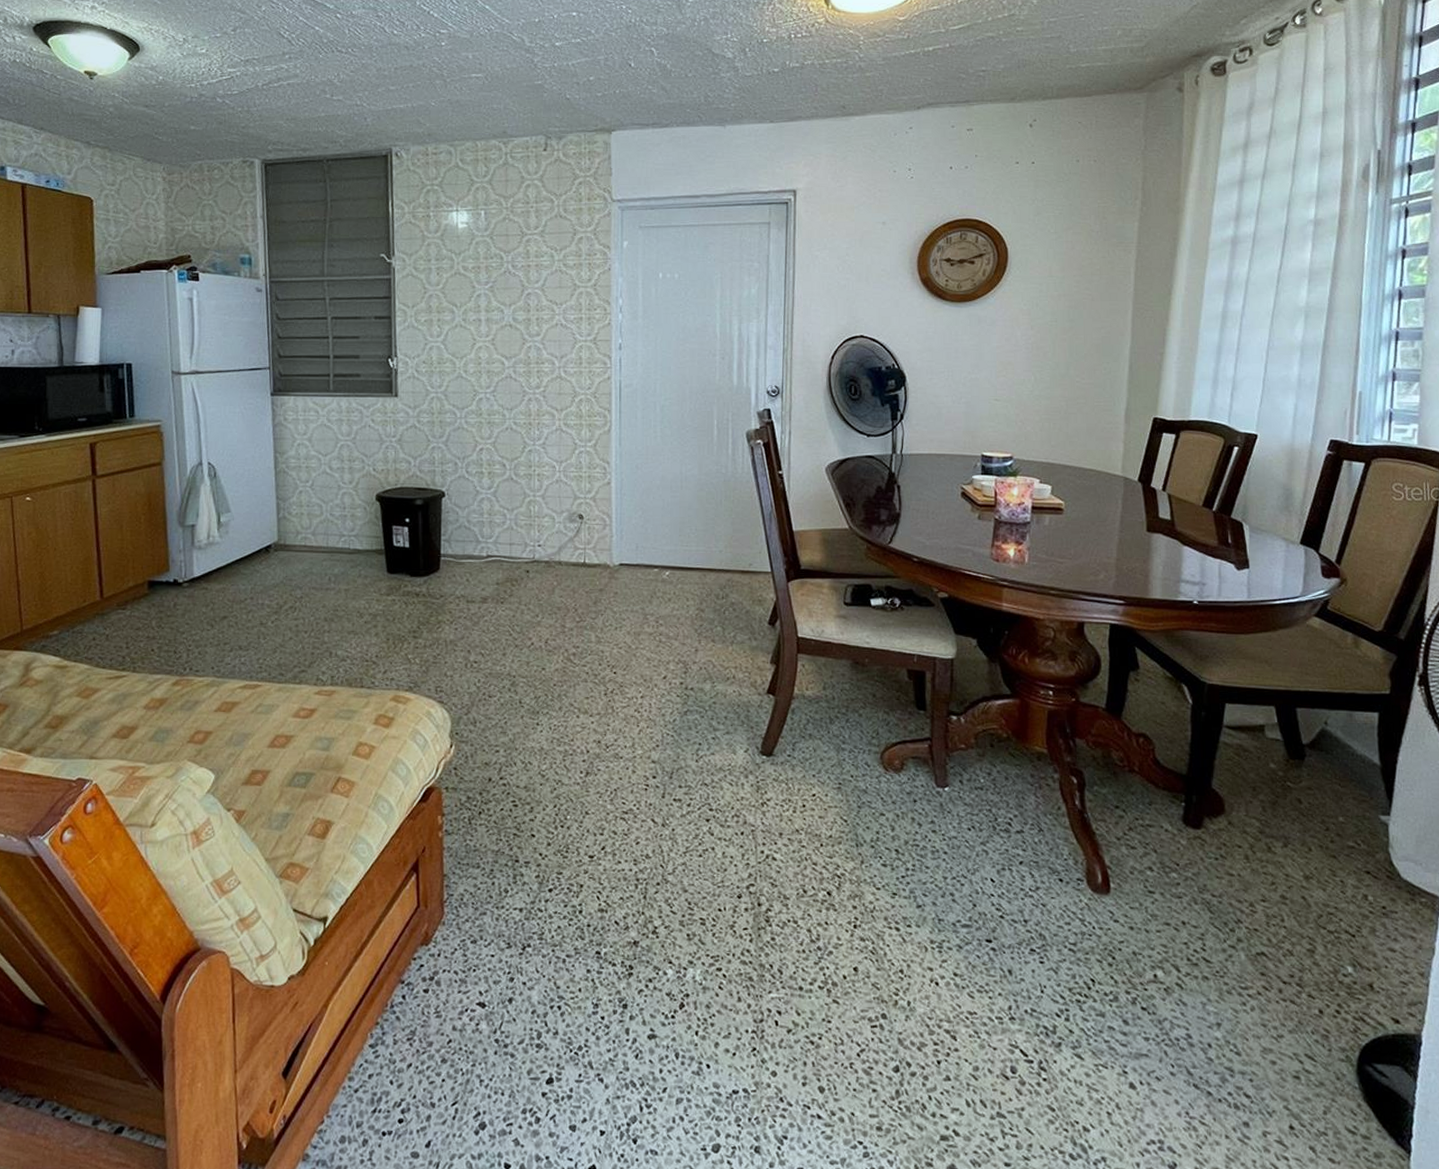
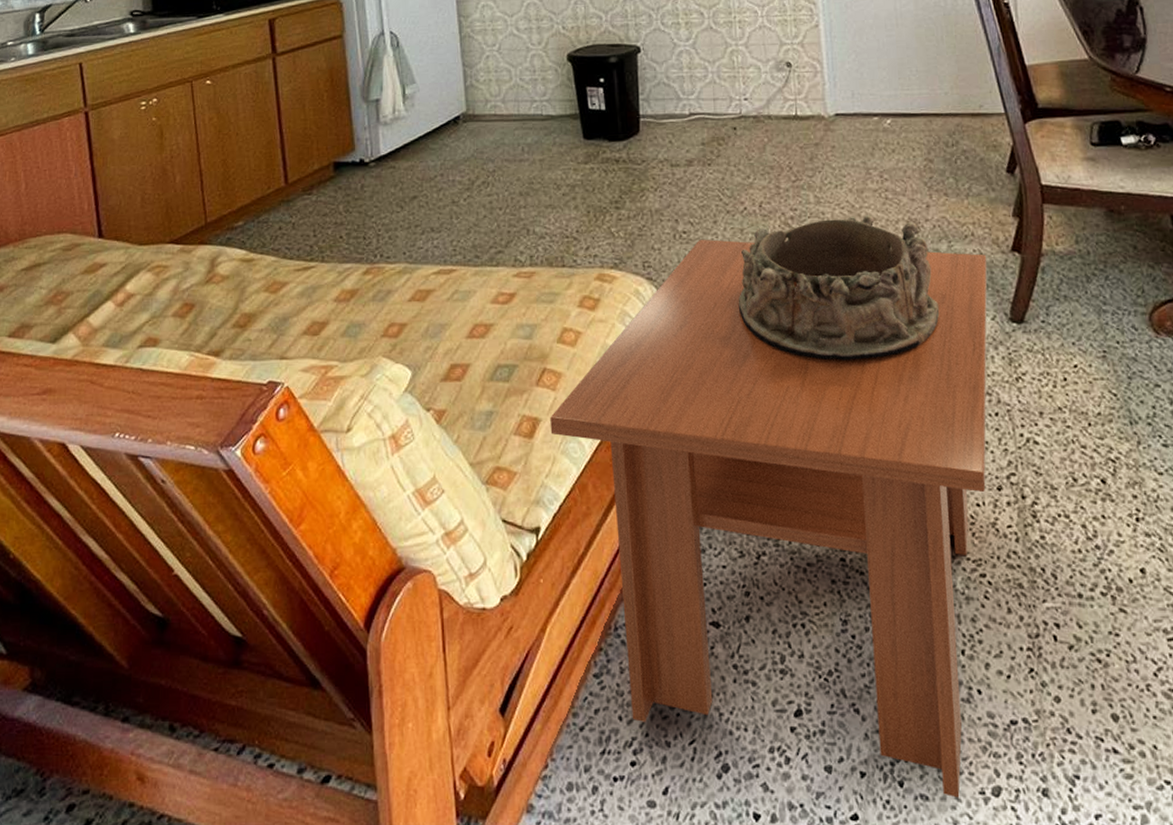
coffee table: none [342,669,745,1153] -> present [550,239,988,798]
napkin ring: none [520,655,700,782] -> present [738,215,940,361]

